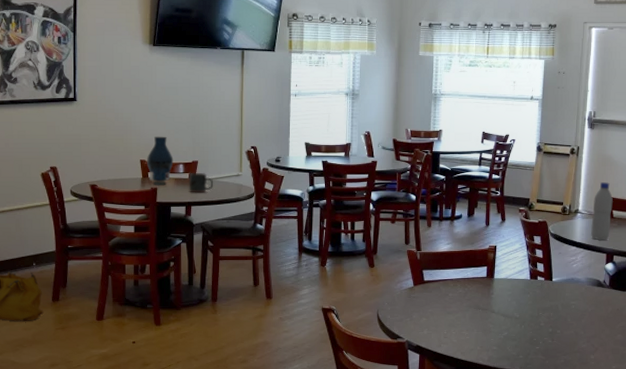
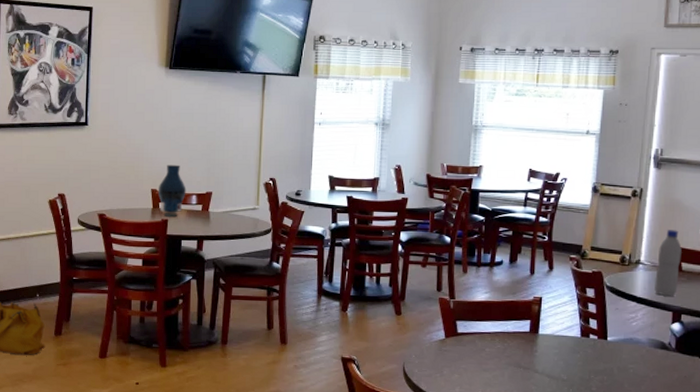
mug: present [188,173,214,193] -> none [200,205,228,227]

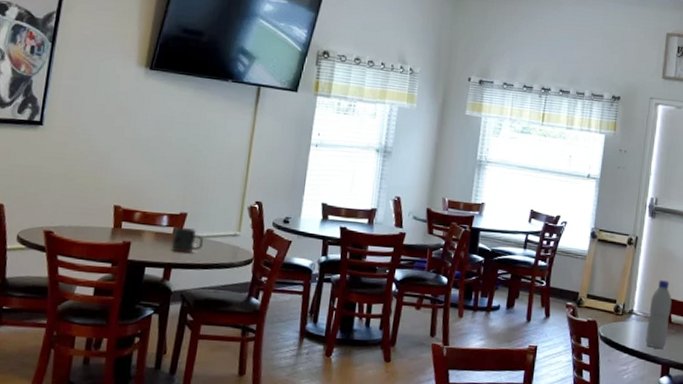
vase: present [157,164,186,218] -> none [121,178,157,240]
mug: none [200,205,228,227] -> present [170,227,204,253]

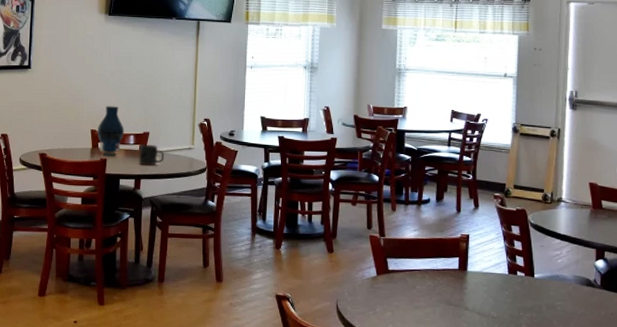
vase: none [121,178,157,240] -> present [97,106,125,157]
water bottle: present [646,280,672,349] -> none [577,169,601,233]

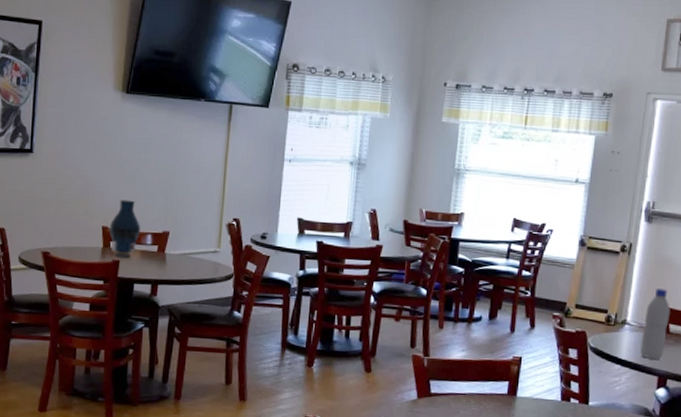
mug: present [138,145,165,166] -> none [155,245,187,270]
water bottle: none [577,169,601,233] -> present [640,288,671,360]

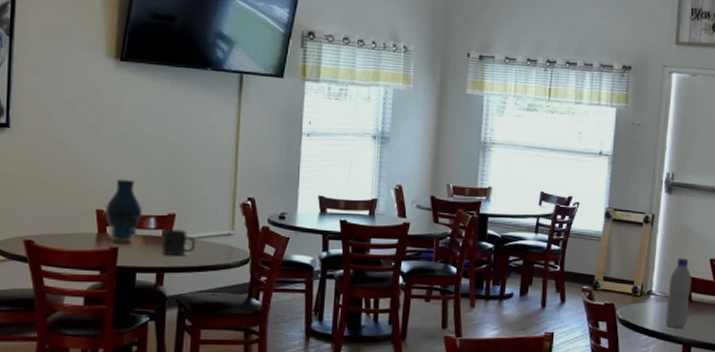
mug: none [155,245,187,270] -> present [160,229,196,256]

